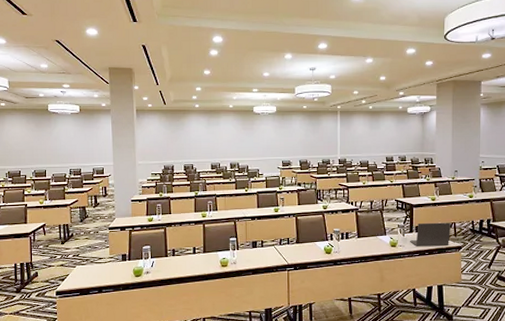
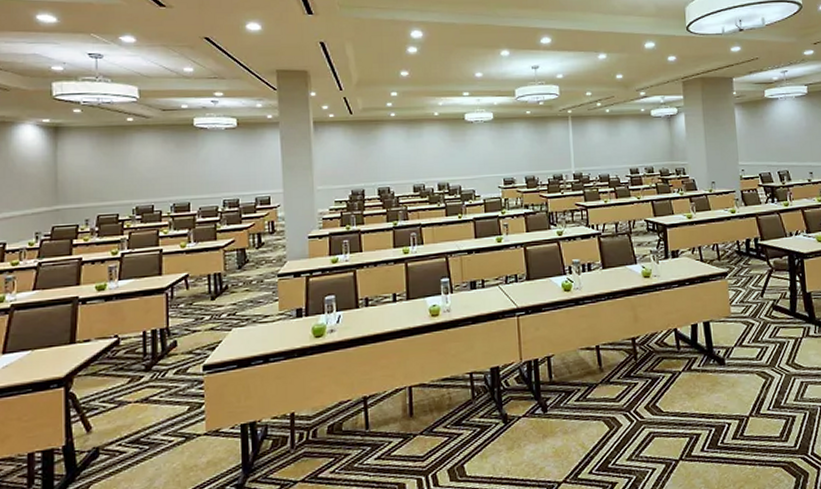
laptop: present [410,222,452,247] -> none [666,244,714,276]

